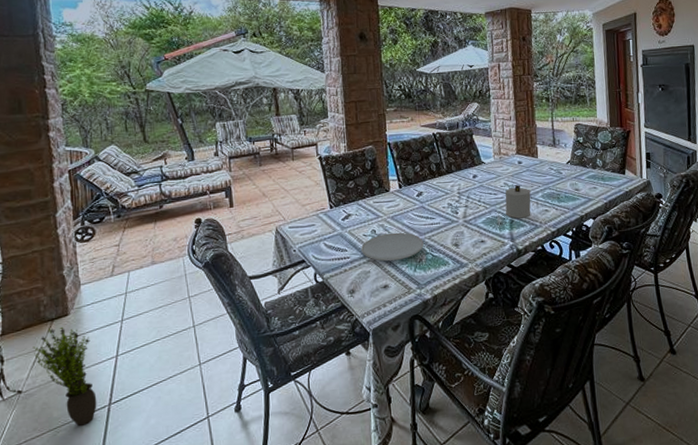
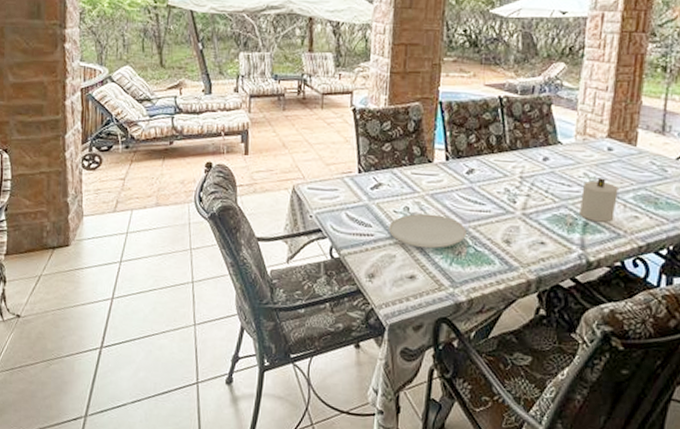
potted plant: present [33,326,97,426] -> none [33,257,90,363]

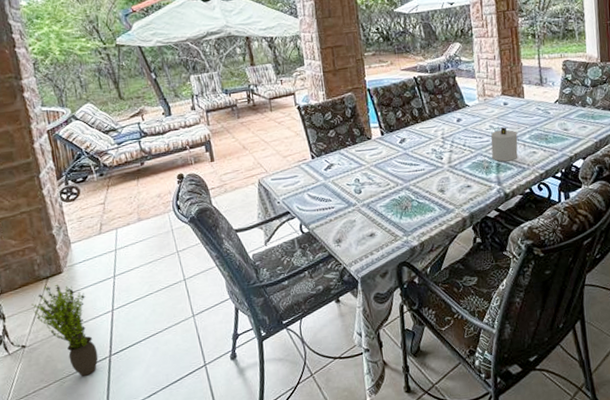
potted plant: none [33,257,90,363] -> present [31,284,99,376]
plate: present [389,213,467,249] -> none [345,180,409,210]

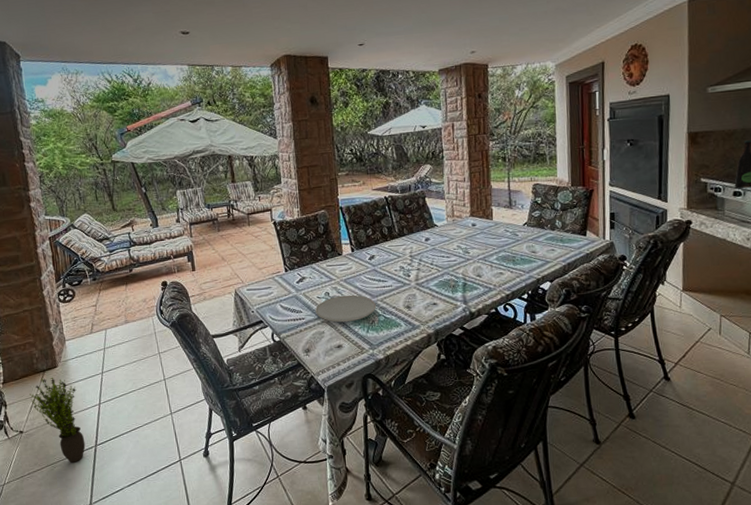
plate: none [345,180,409,210] -> present [315,294,376,323]
candle: present [491,127,518,162] -> none [458,247,485,282]

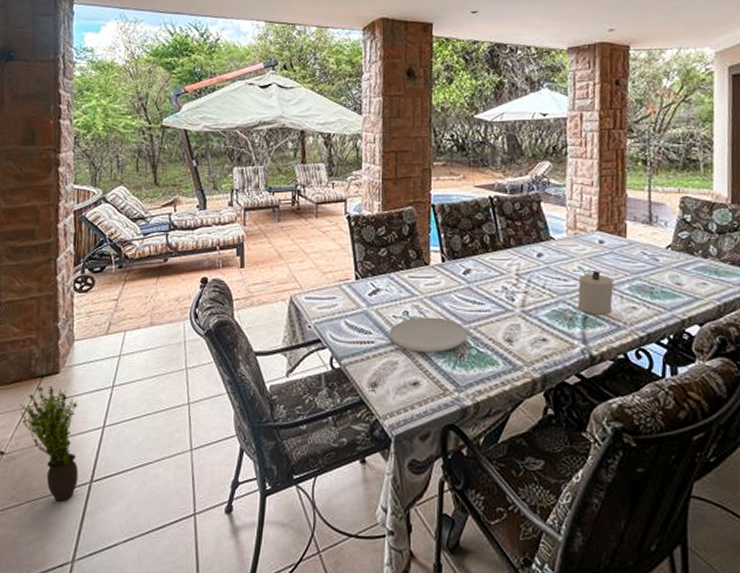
candle: none [458,247,485,282] -> present [578,271,614,315]

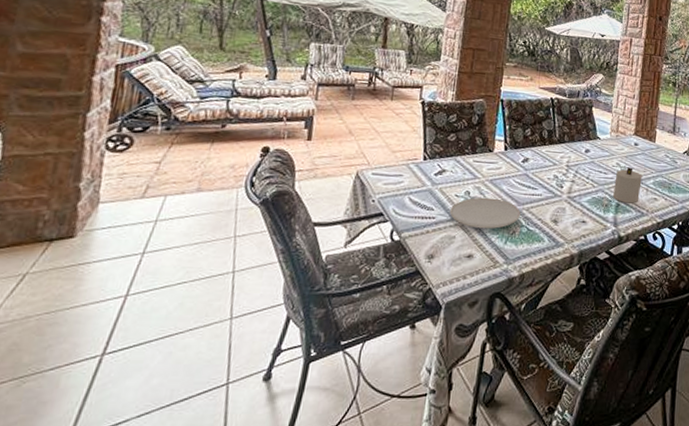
potted plant: present [20,385,79,502] -> none [15,250,96,377]

